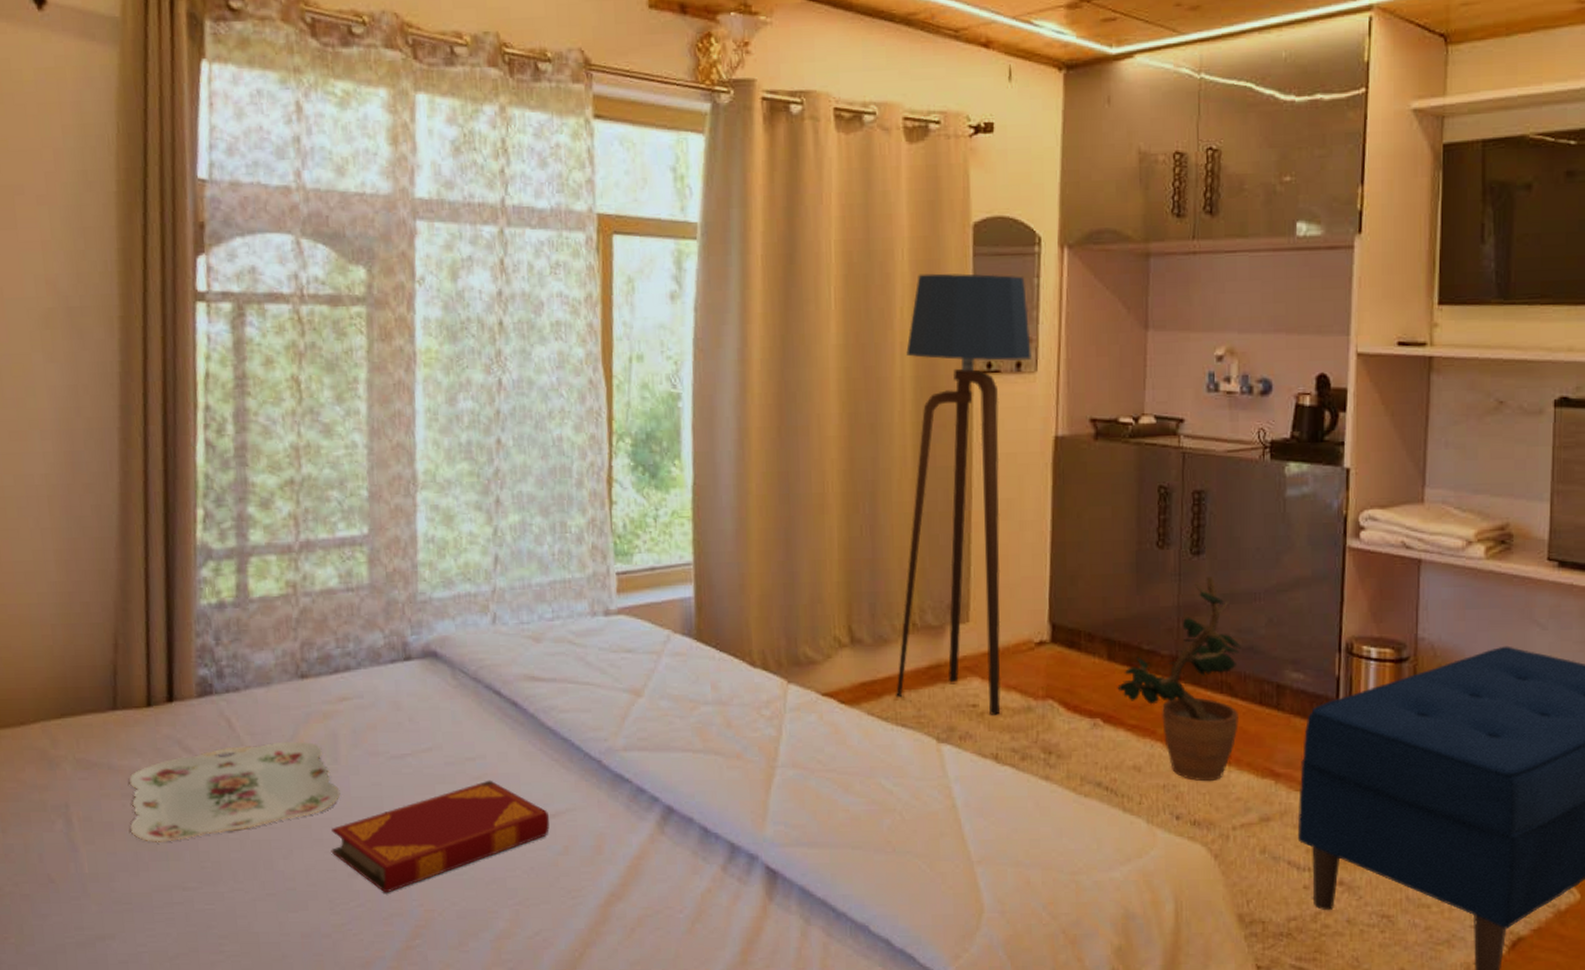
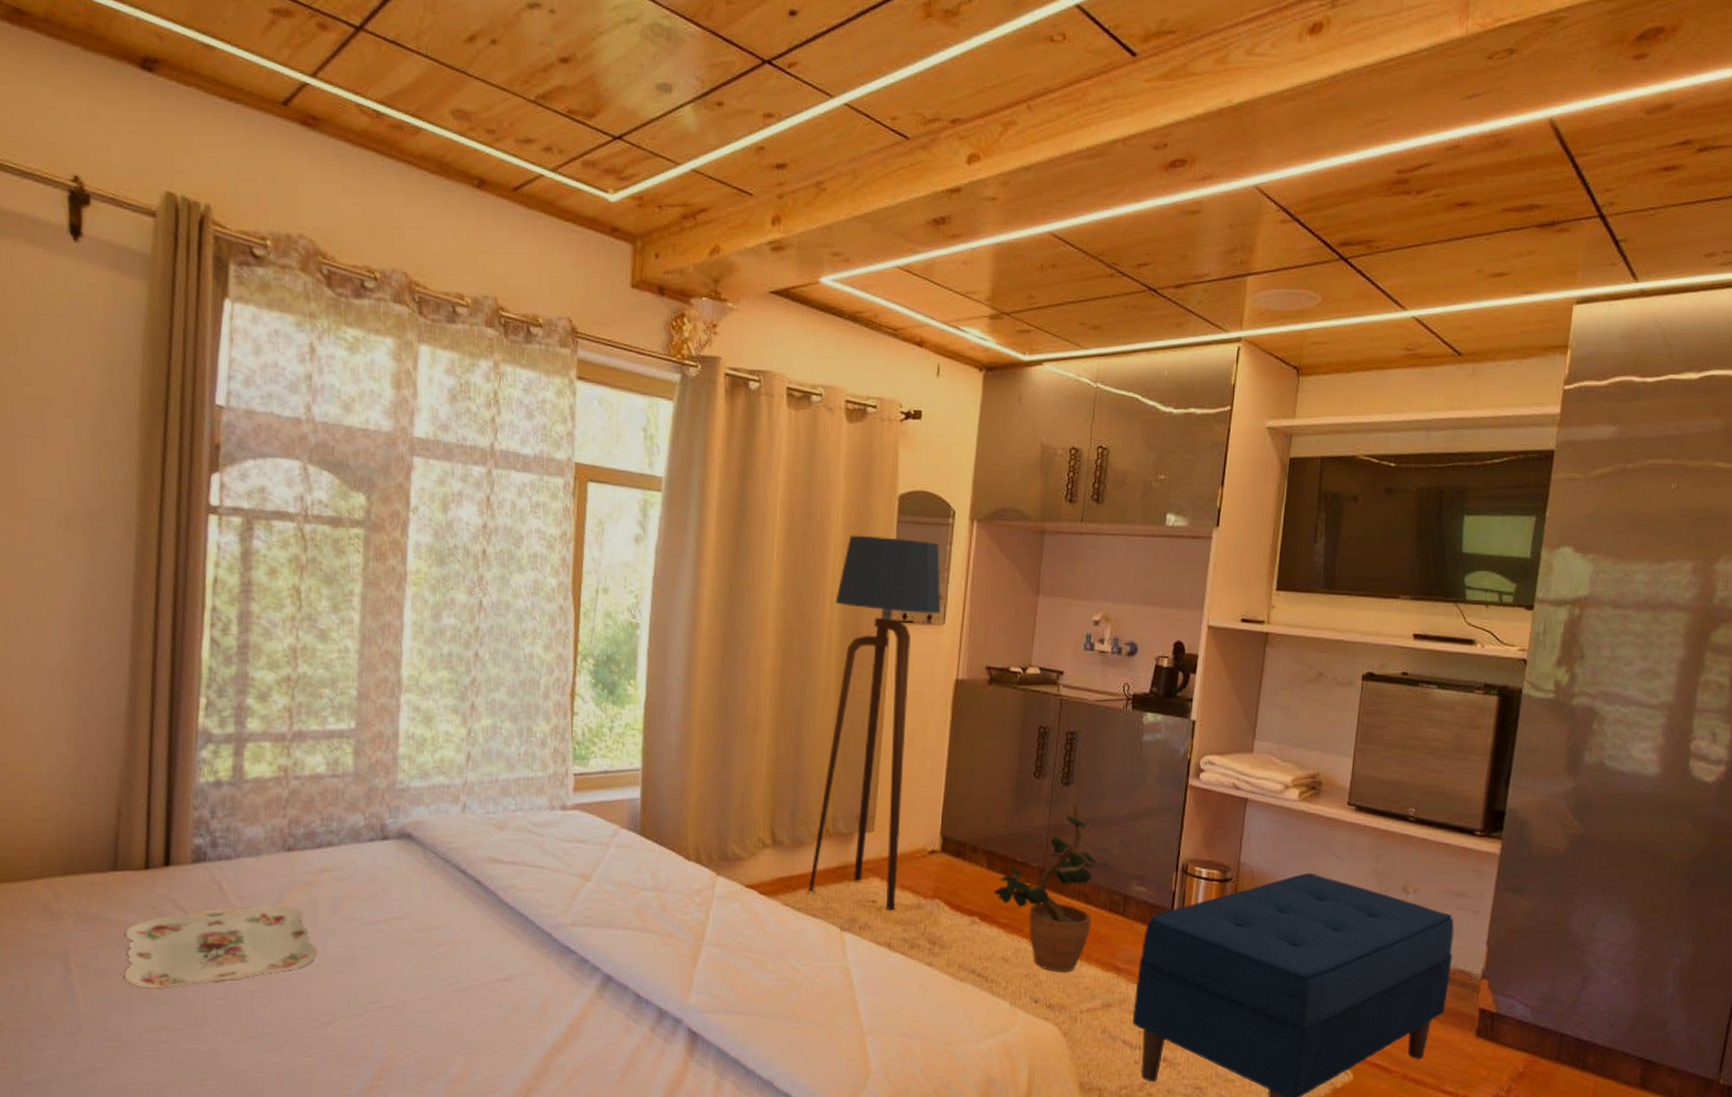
hardback book: present [331,780,550,893] -> none [307,946,502,1040]

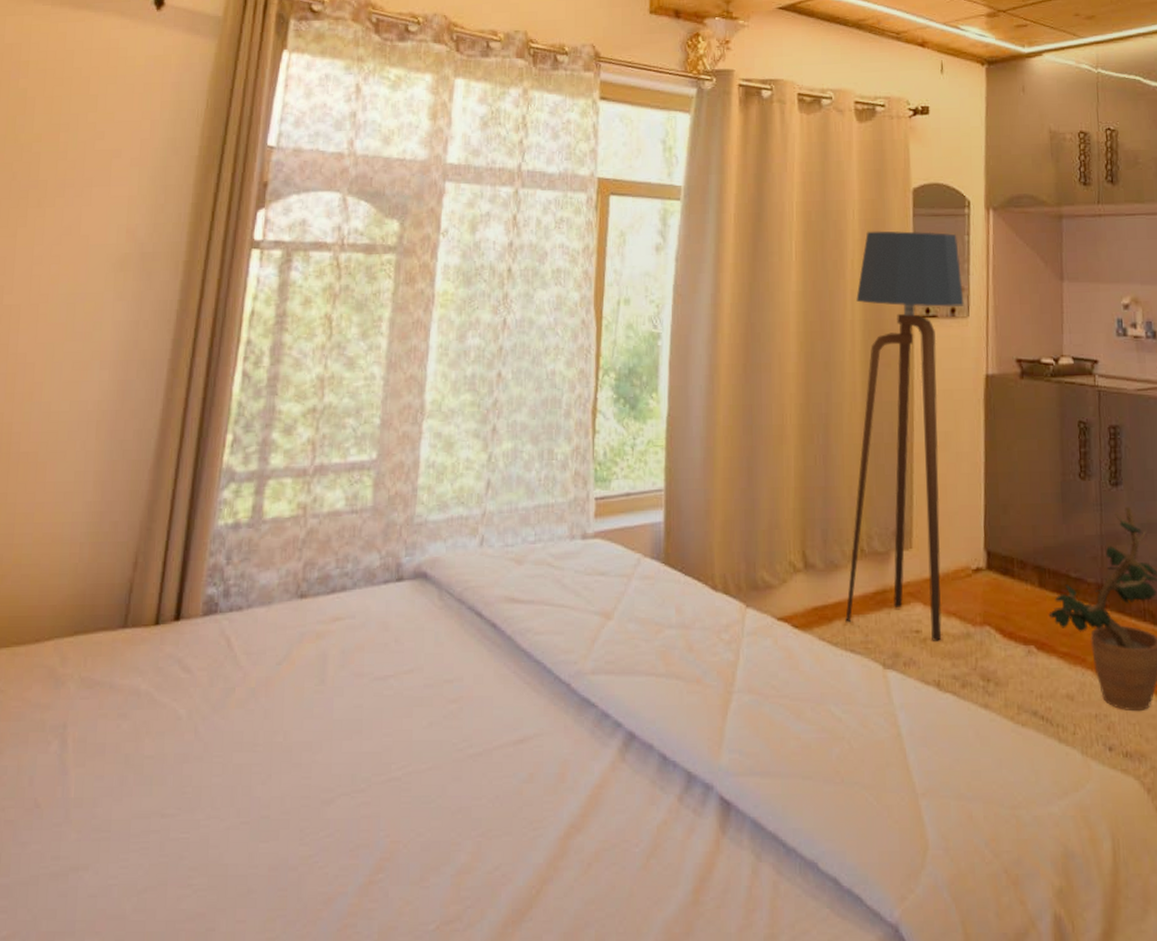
serving tray: present [124,905,318,989] -> none [120,661,323,765]

